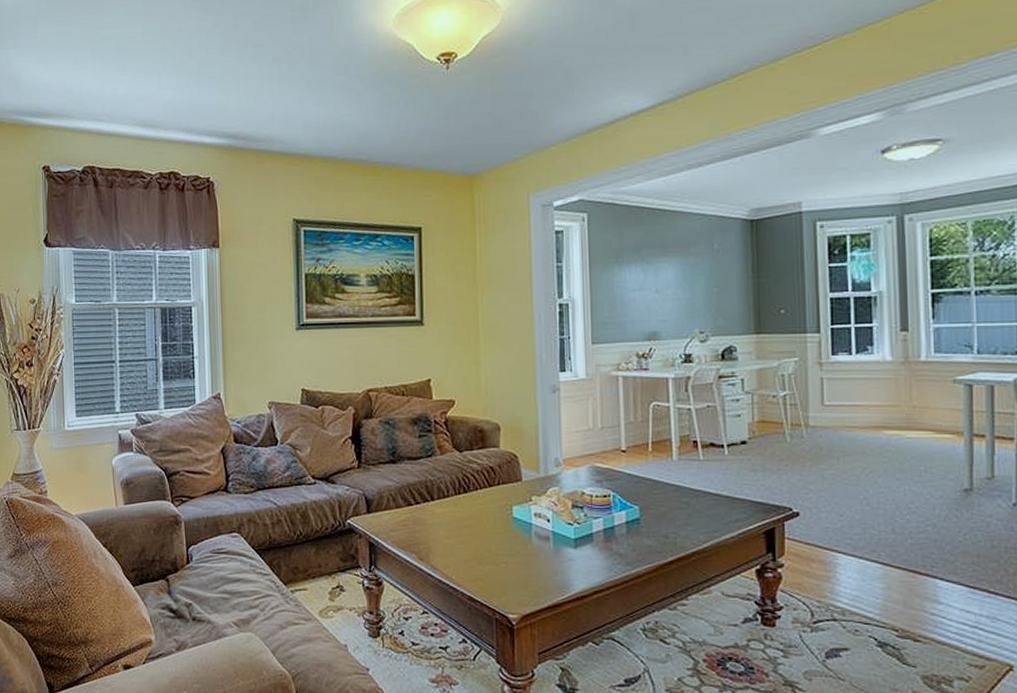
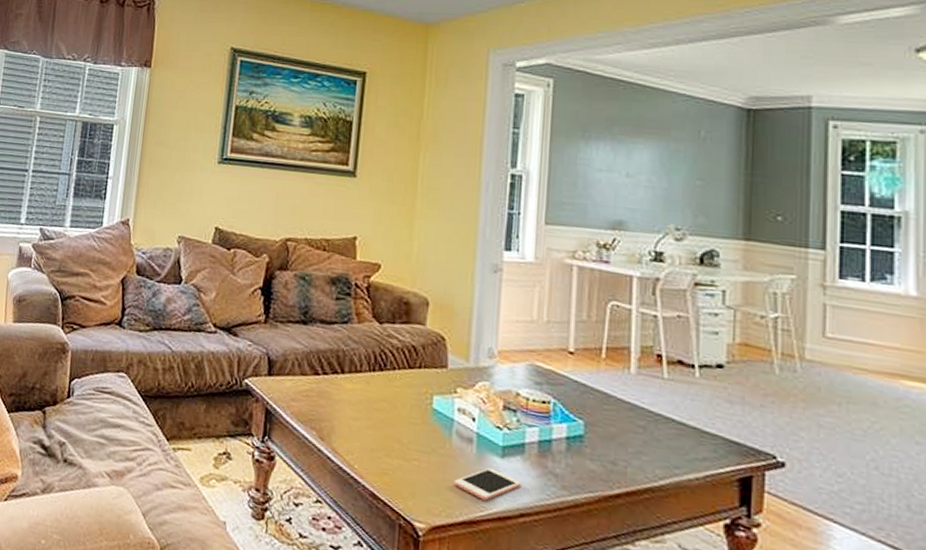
cell phone: none [537,558,593,586] -> present [454,467,522,501]

